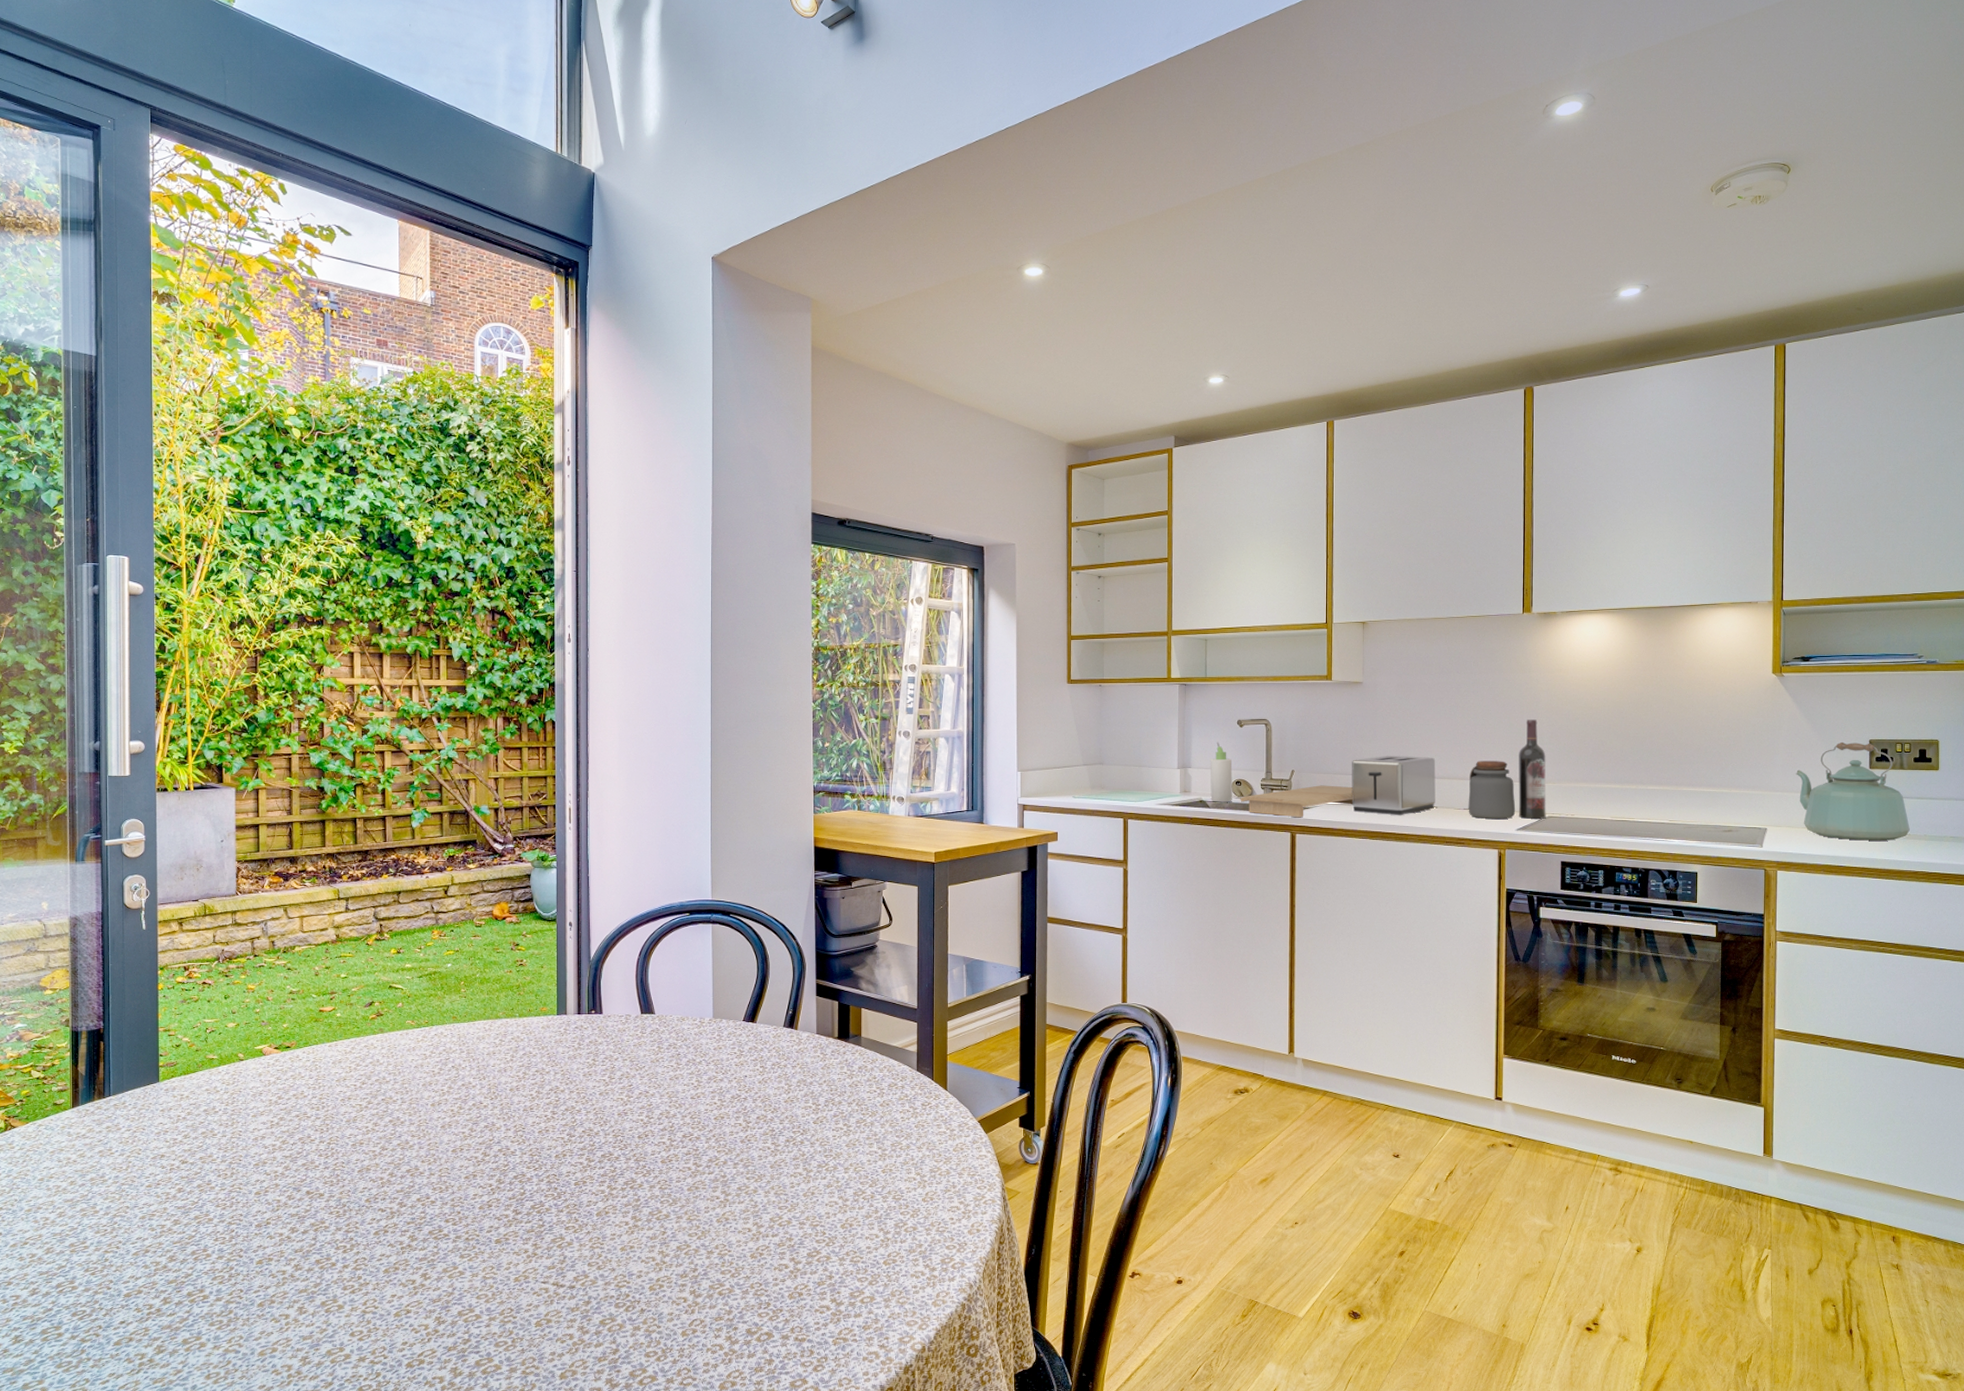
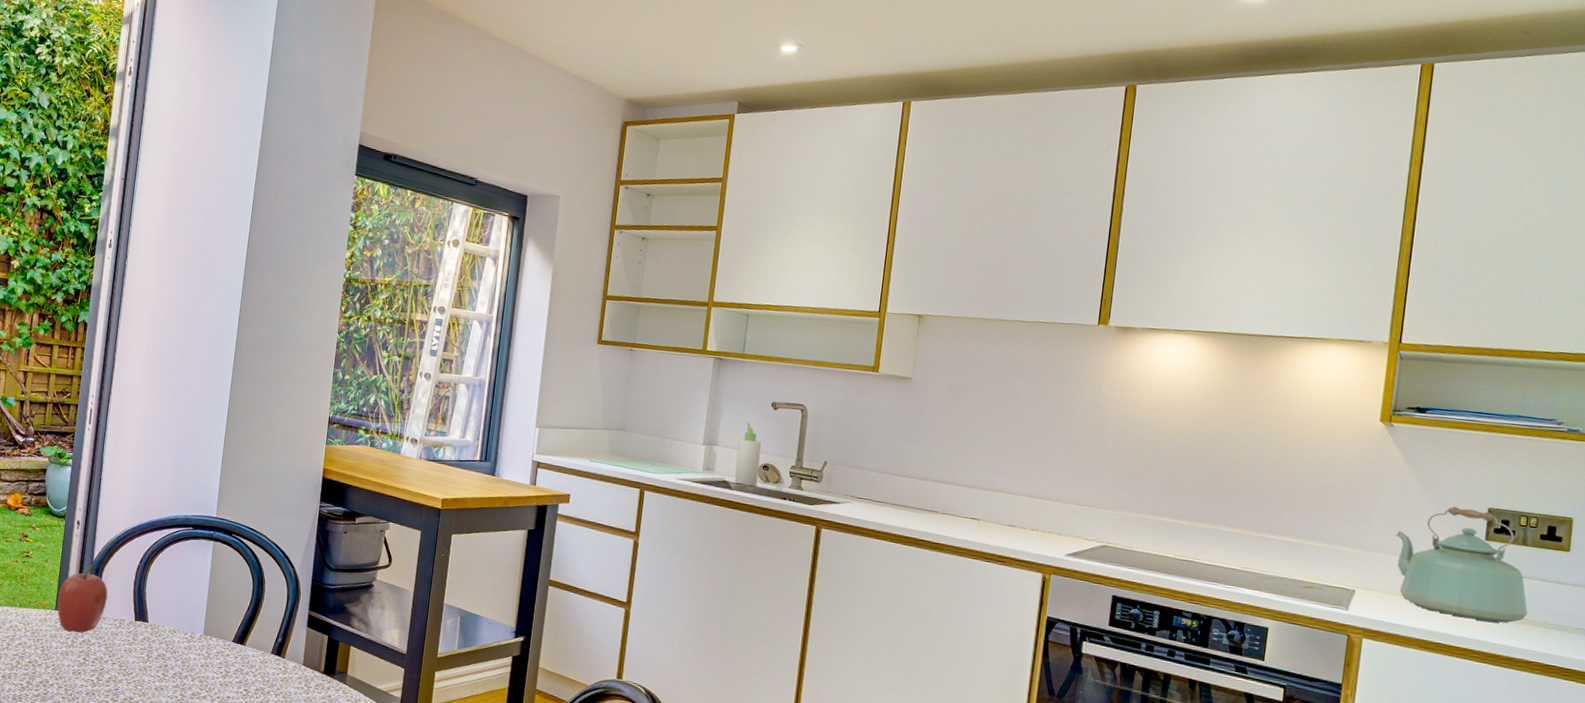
fruit: none [558,965,610,1035] -> present [57,565,108,633]
cutting board: present [1240,785,1353,818] -> none [765,480,889,513]
toaster: present [1351,756,1436,816] -> none [885,458,983,524]
jar: present [1468,761,1516,819] -> none [1013,476,1069,542]
wine bottle: present [1518,719,1547,819] -> none [1069,438,1108,547]

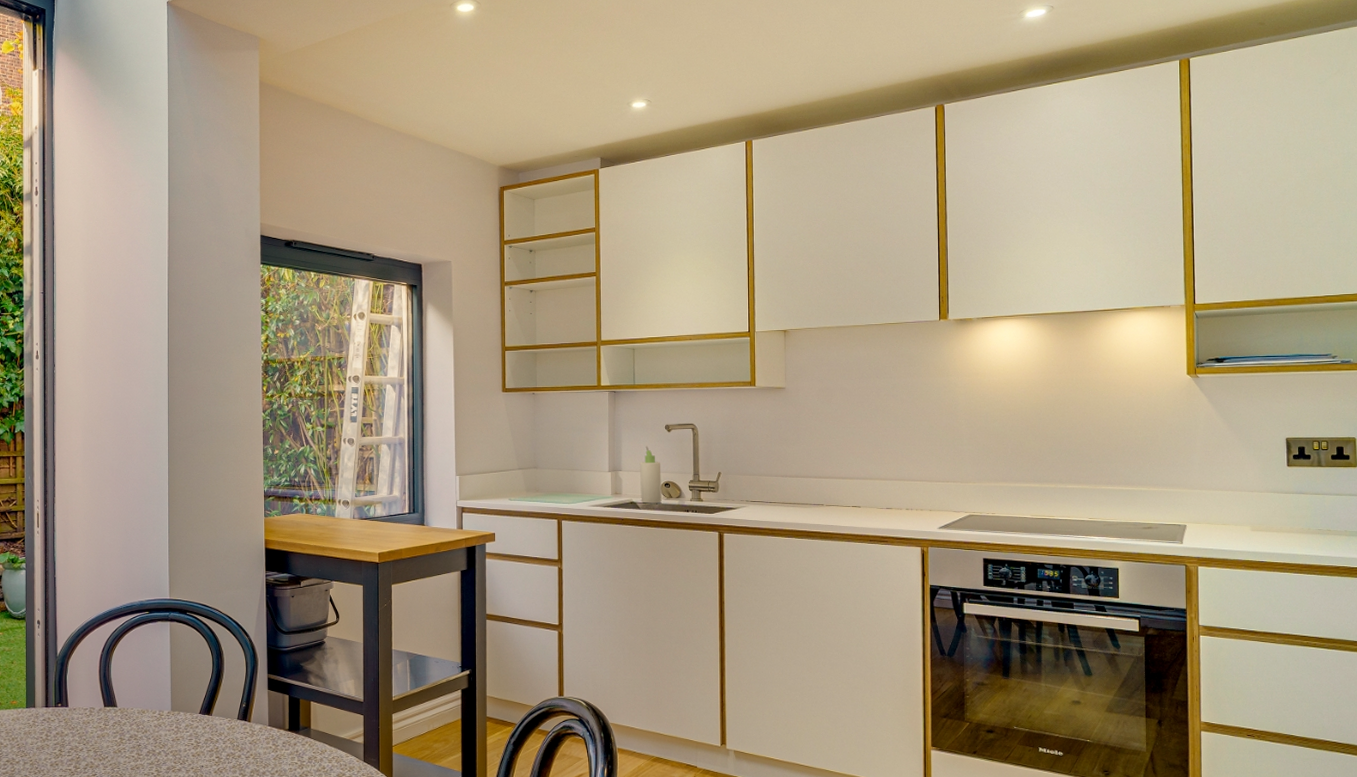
fruit: present [57,565,108,633] -> none [27,661,75,727]
kettle: present [1395,506,1528,623] -> none [1213,440,1330,537]

